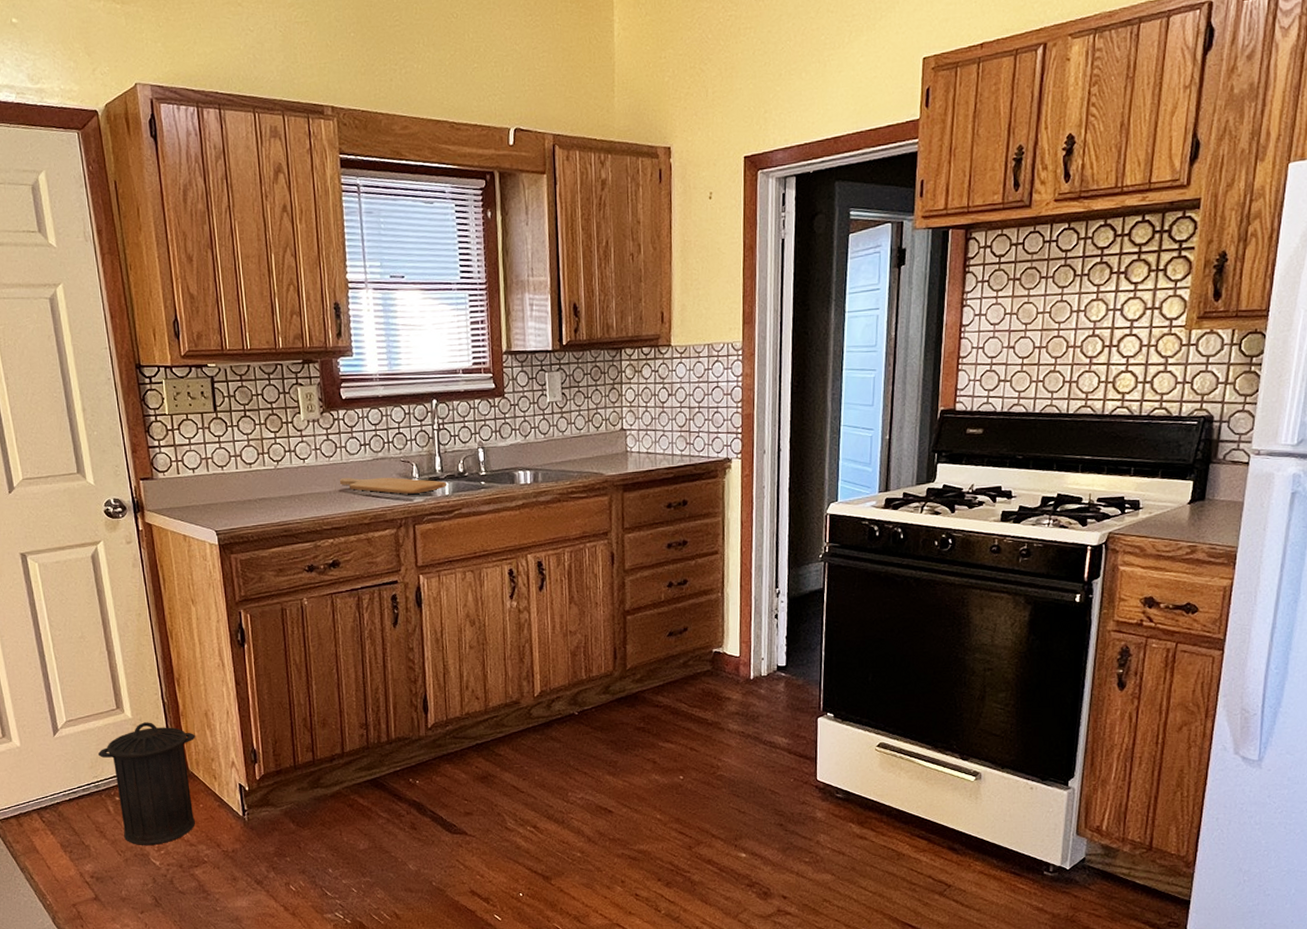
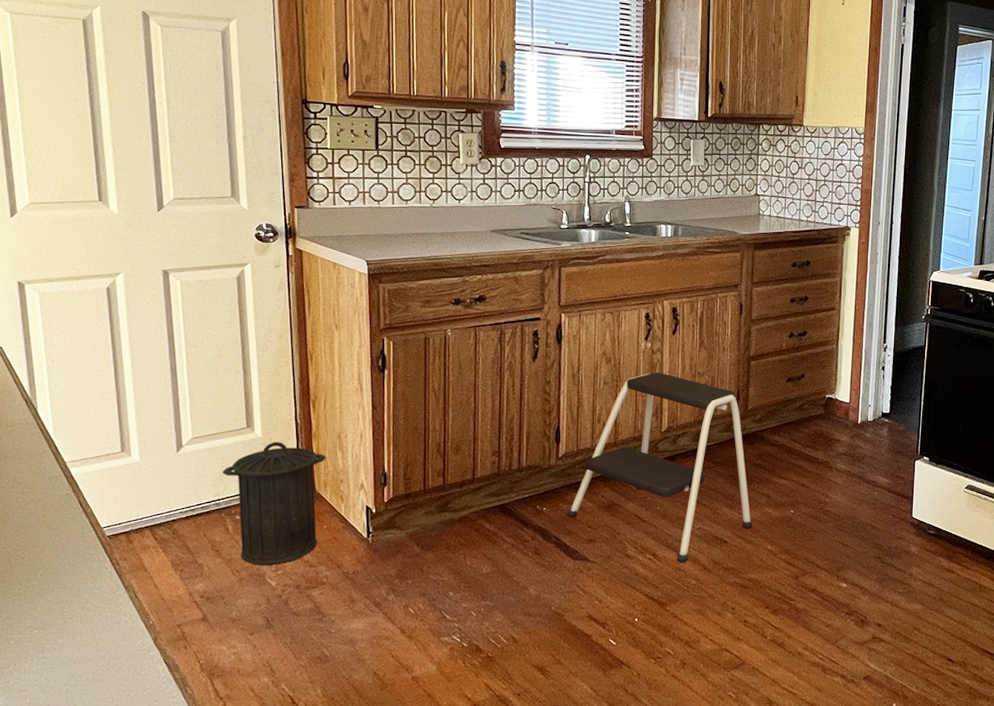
chopping board: present [339,477,447,494] -> none [492,220,594,239]
step stool: none [440,632,638,834] -> present [567,372,752,562]

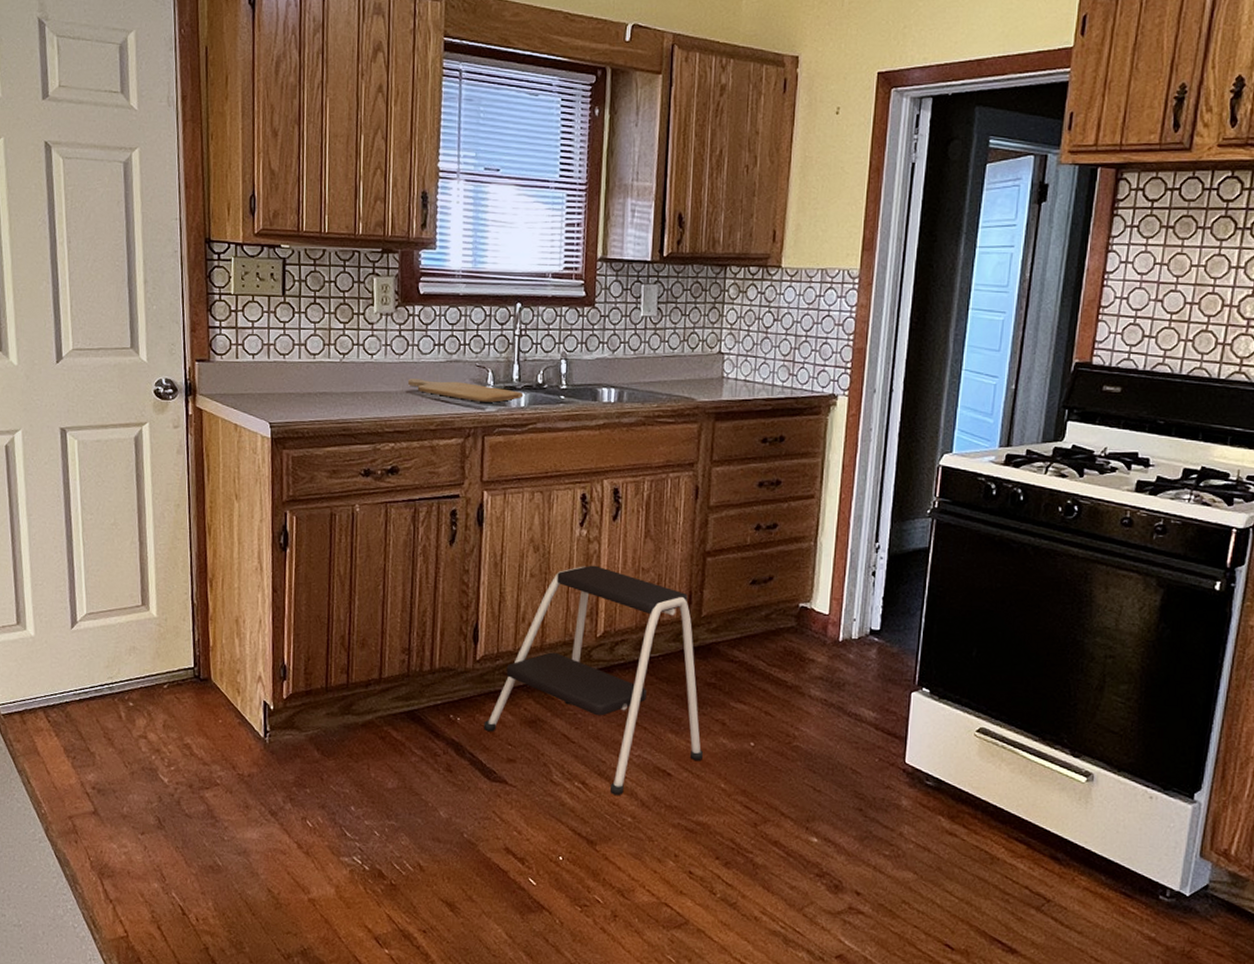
trash can: present [222,442,326,565] -> none [115,623,223,760]
chopping board: none [492,220,594,239] -> present [407,378,524,403]

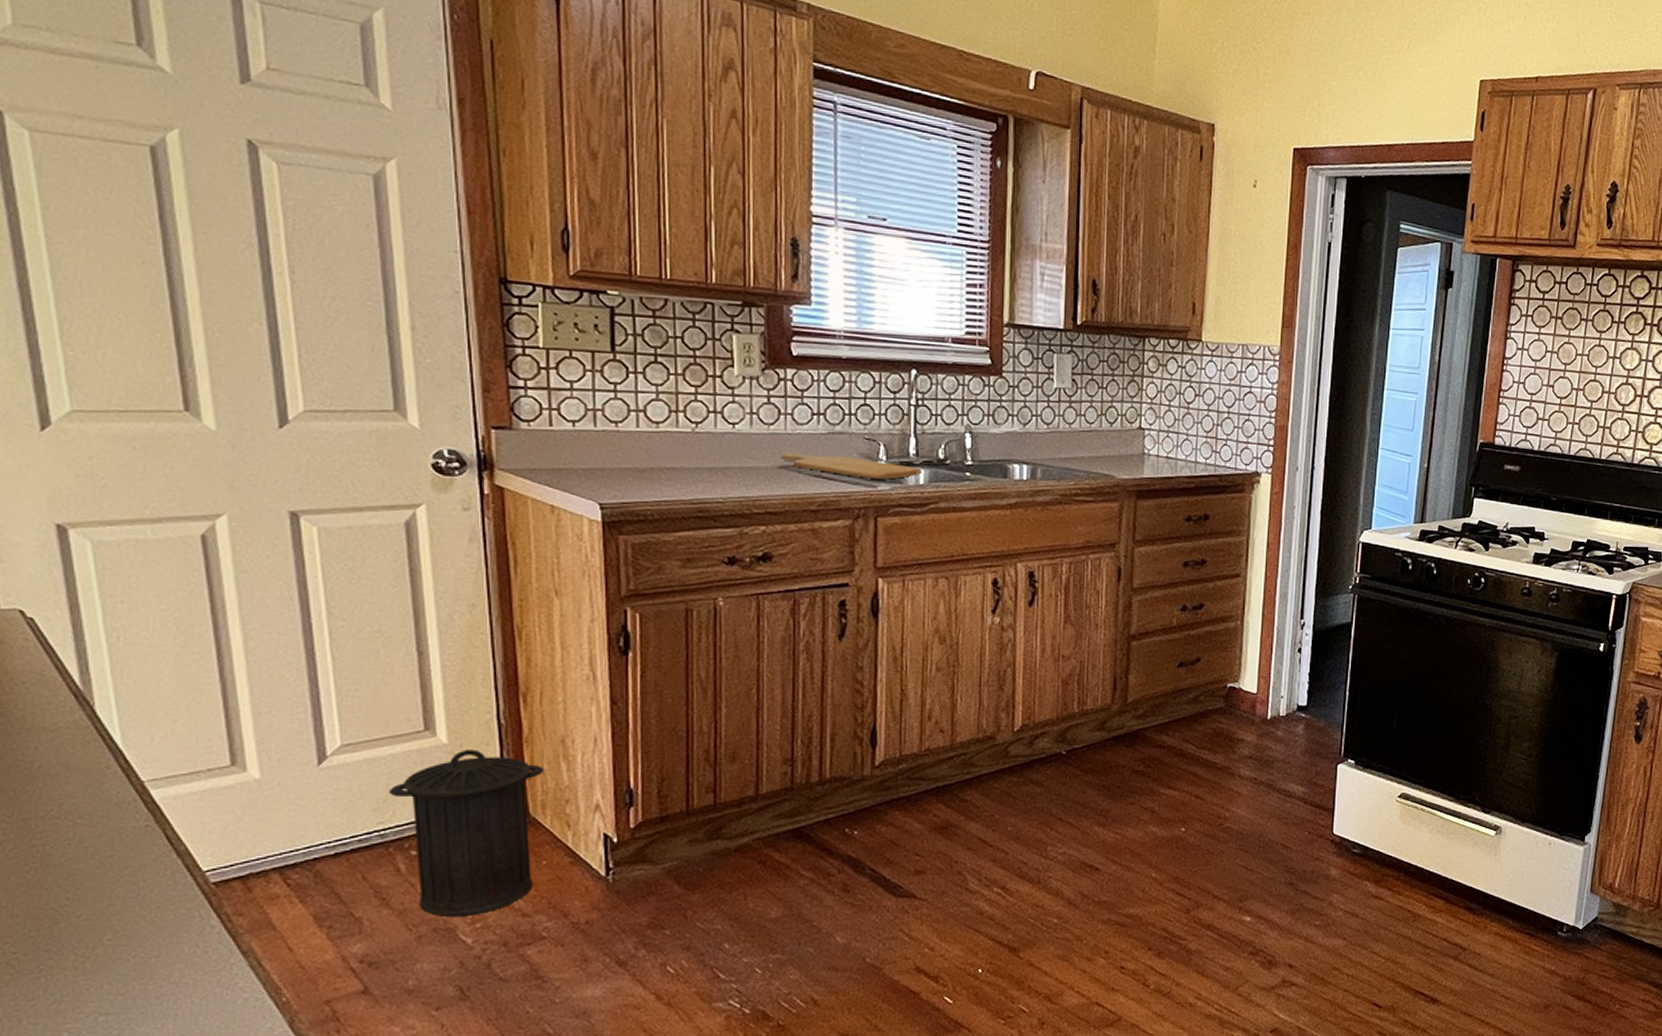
trash can: none [115,623,223,760] -> present [388,749,544,917]
step stool: present [483,565,703,795] -> none [886,655,1132,897]

